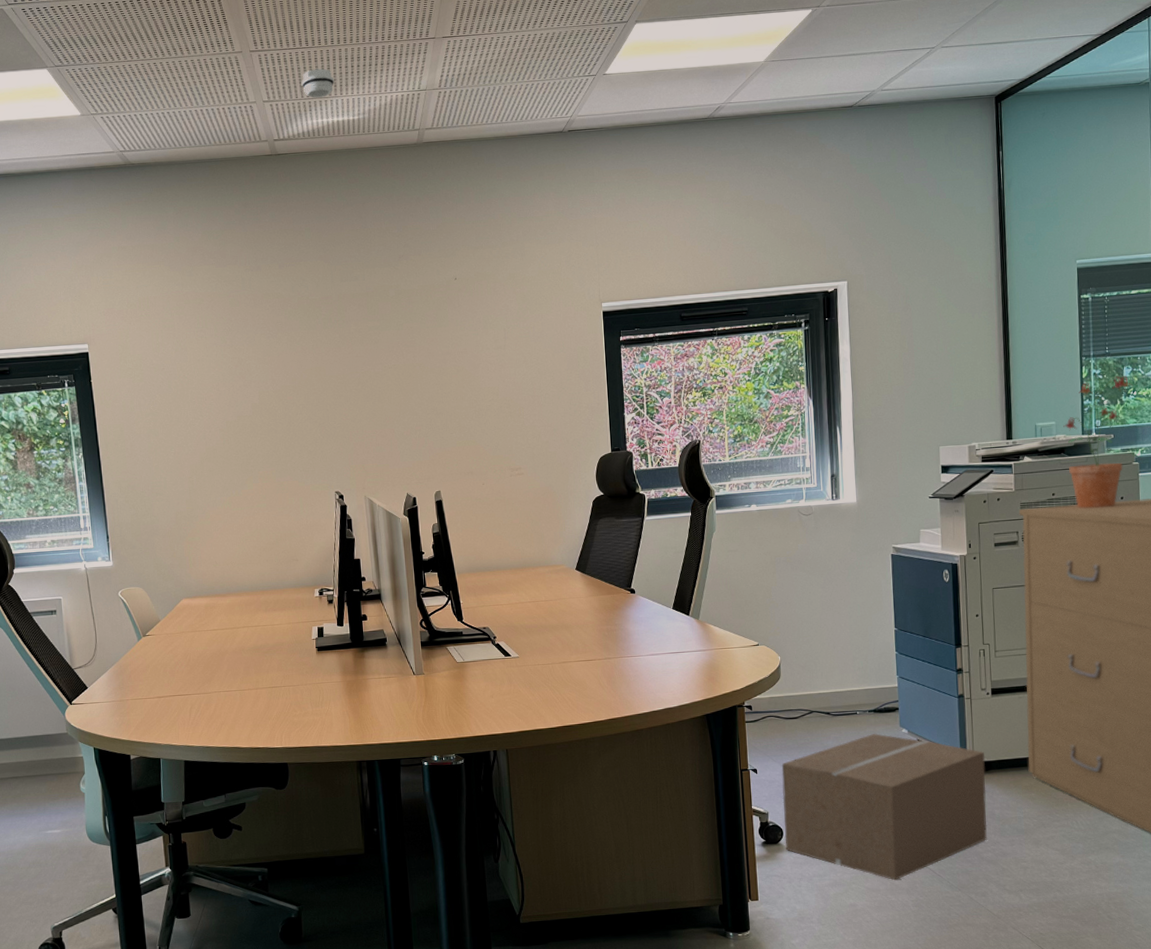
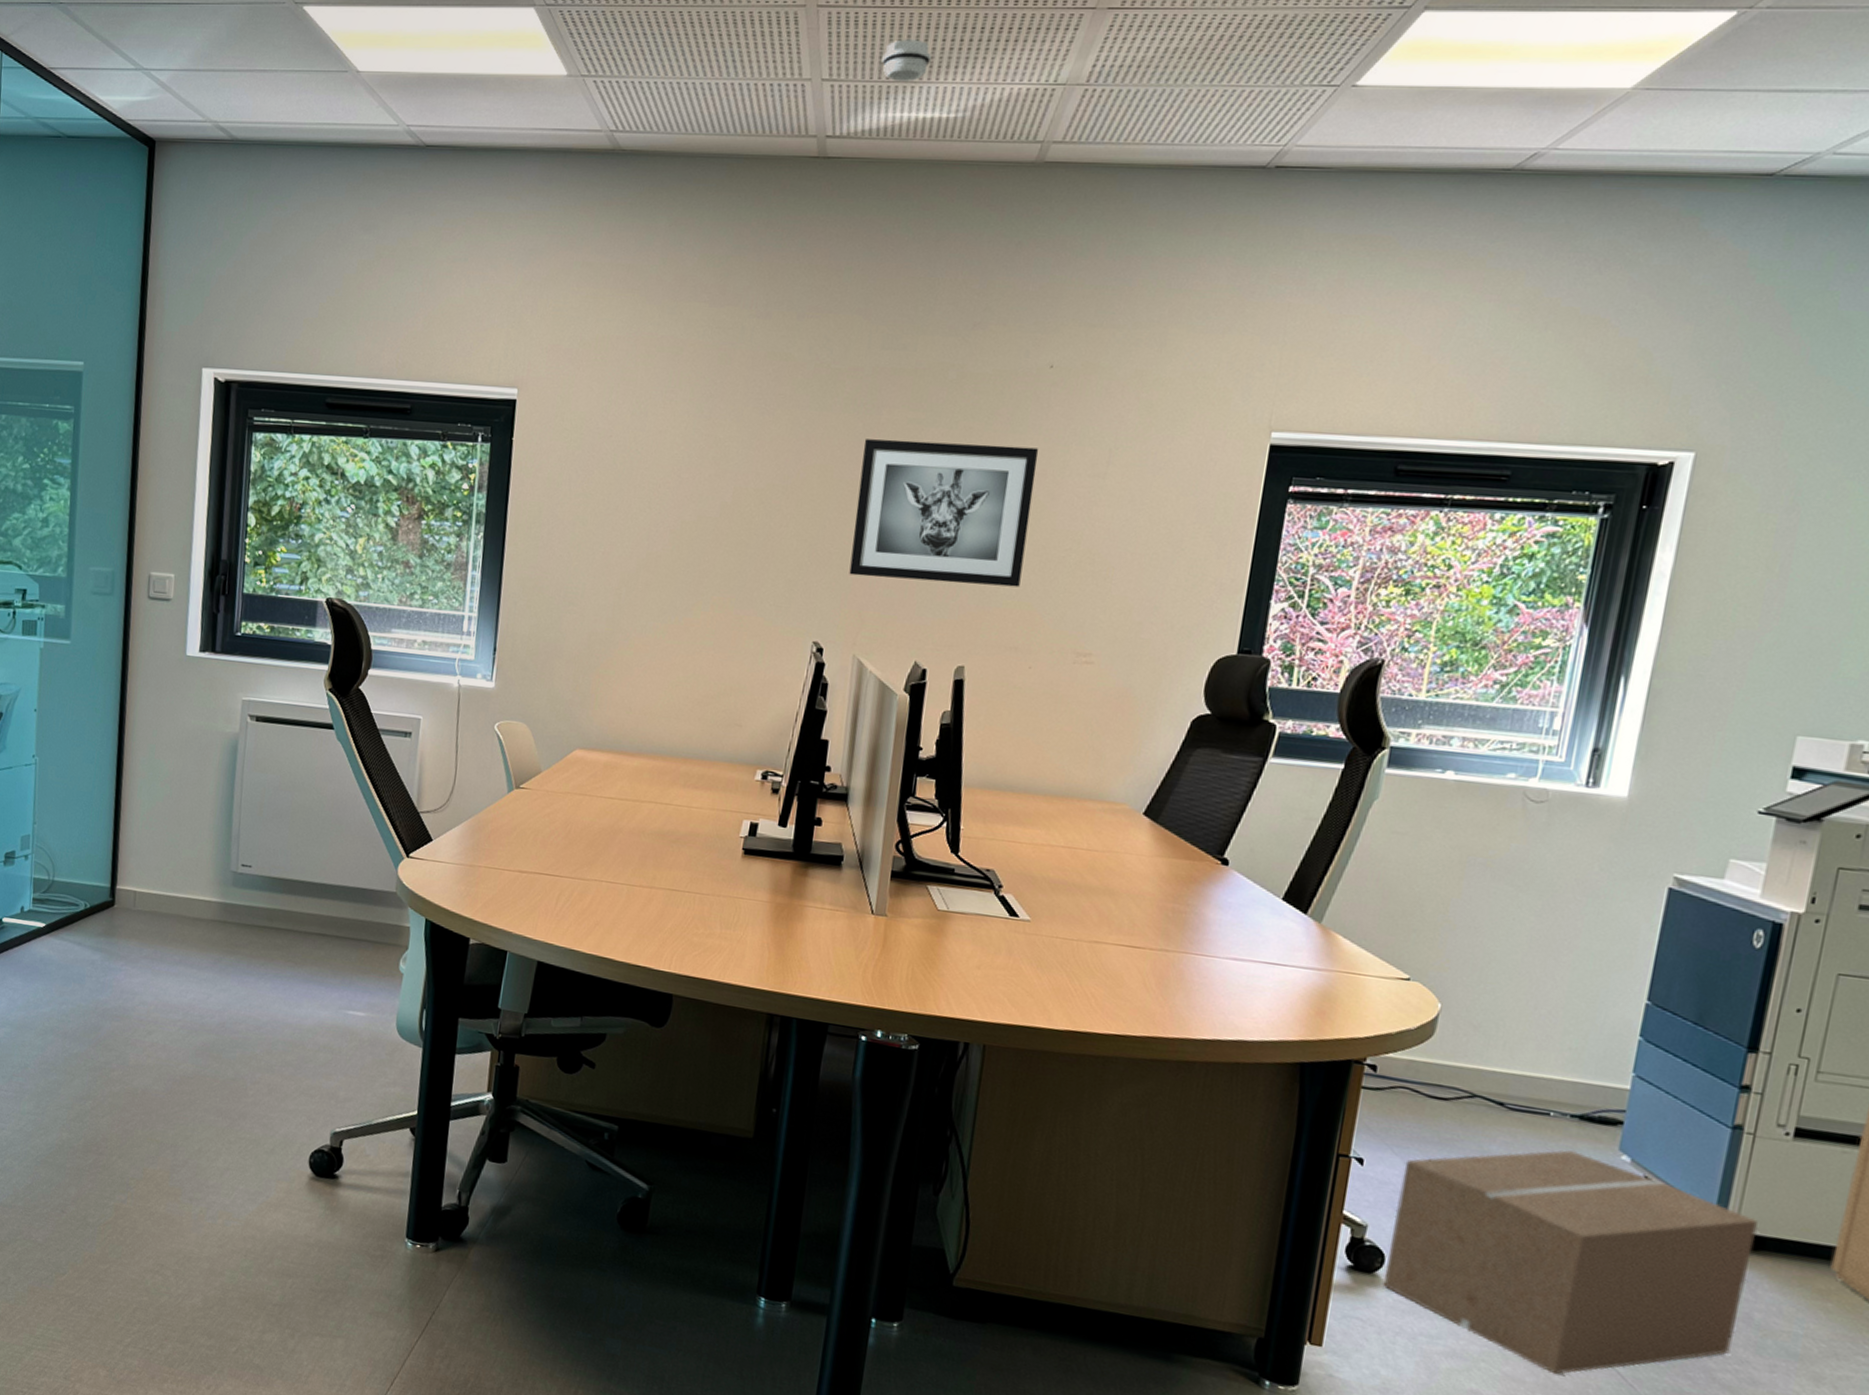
wall art: none [342,335,465,441] -> present [849,439,1039,588]

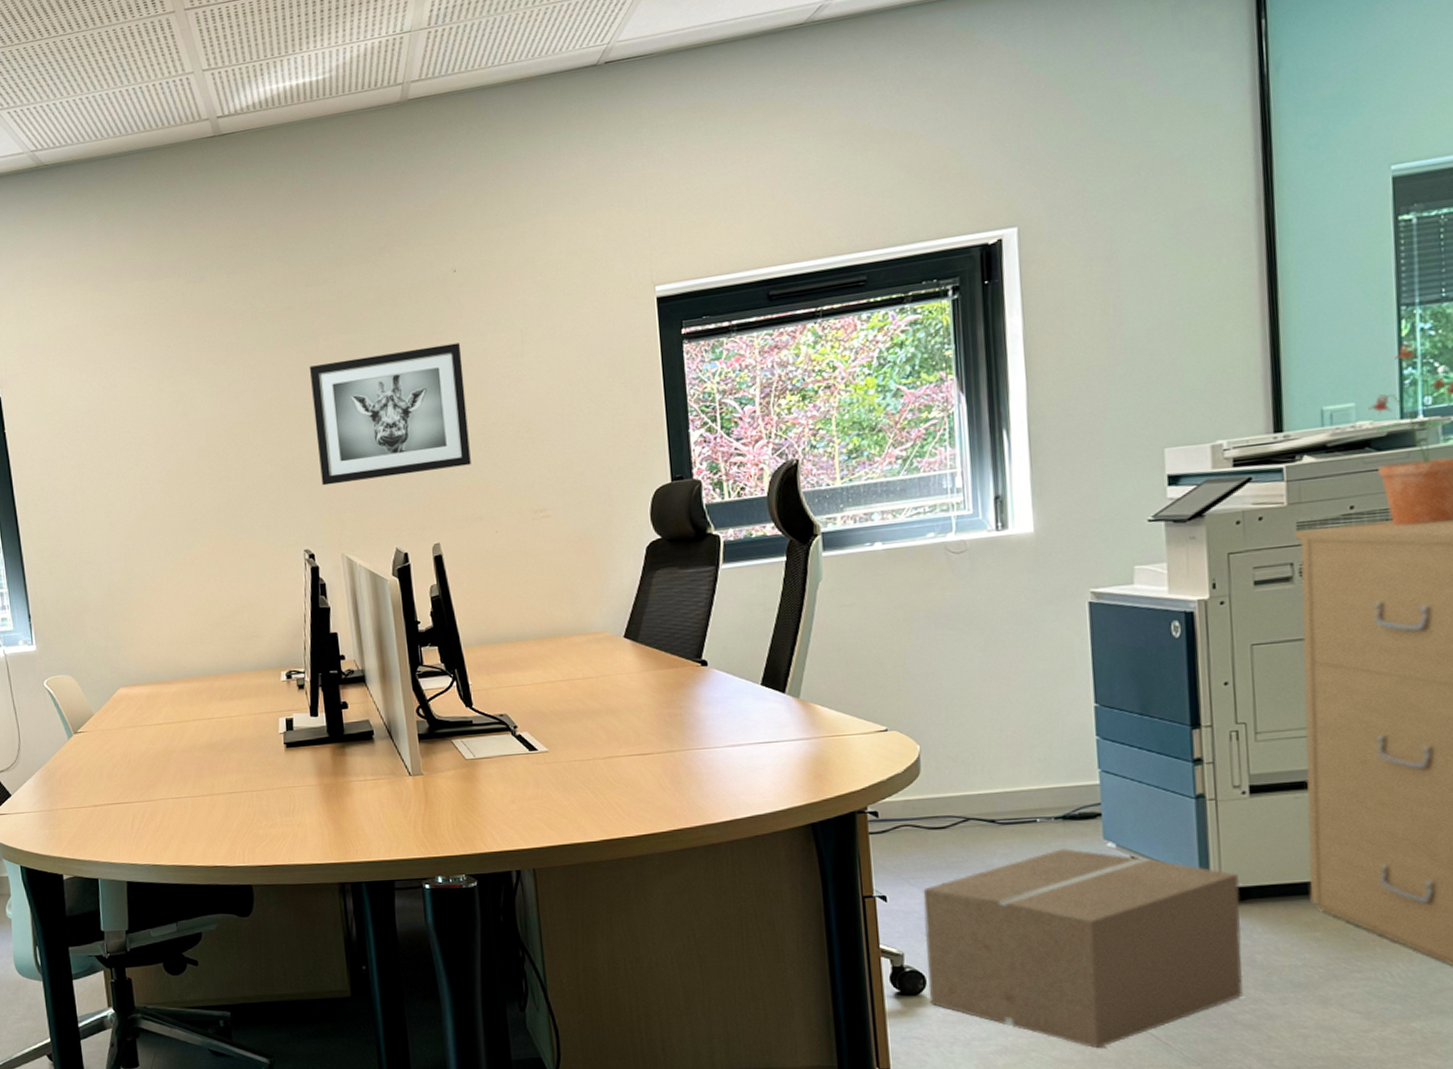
smoke detector: present [881,39,931,81] -> none [249,20,292,59]

